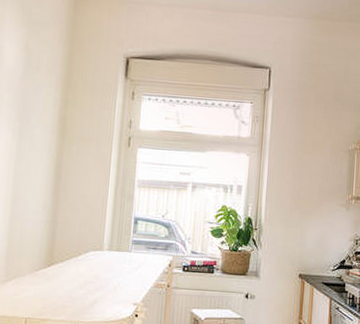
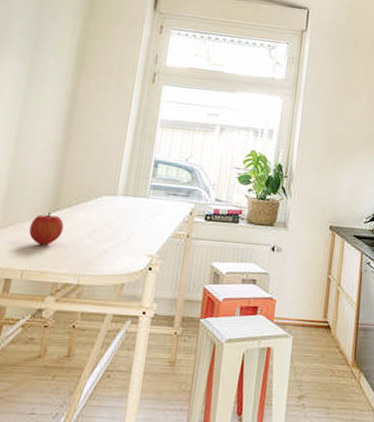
fruit: none [29,266,58,297] -> present [29,211,64,246]

